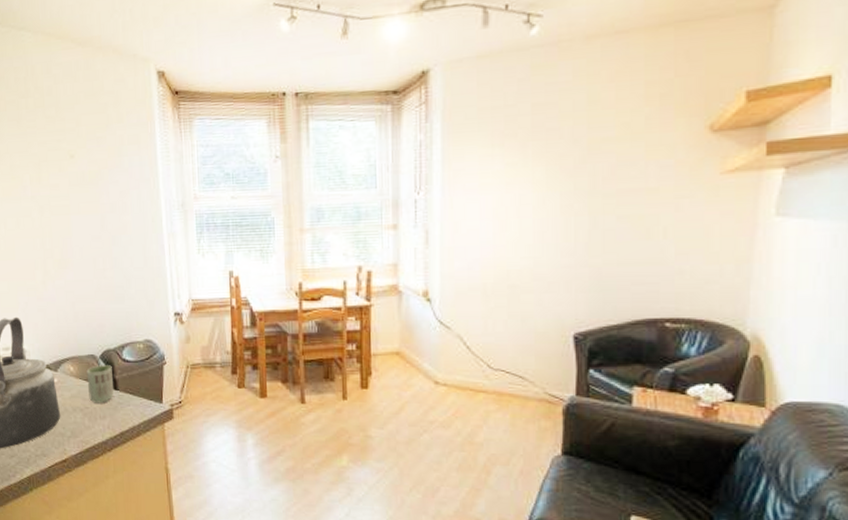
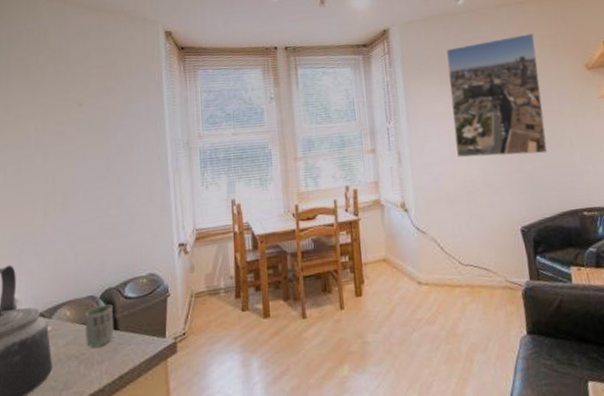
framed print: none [501,78,637,245] -> present [447,33,548,158]

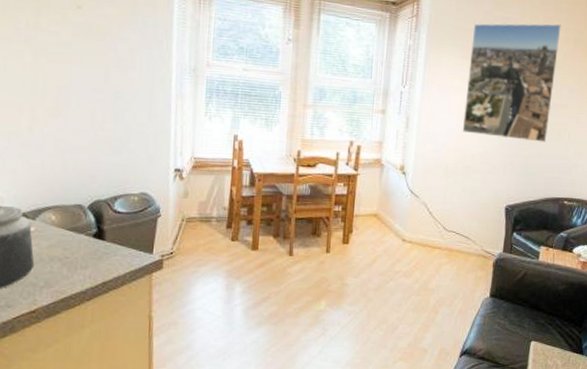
cup: present [84,304,115,348] -> none [70,215,101,253]

